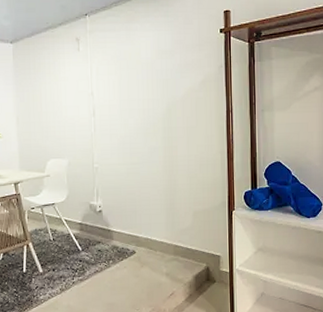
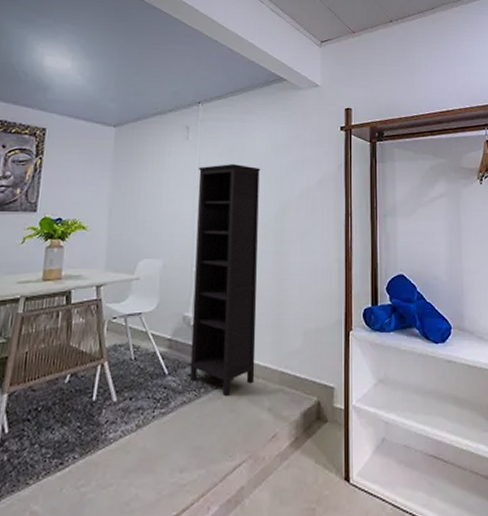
bookcase: none [90,71,153,265] -> present [189,164,261,396]

